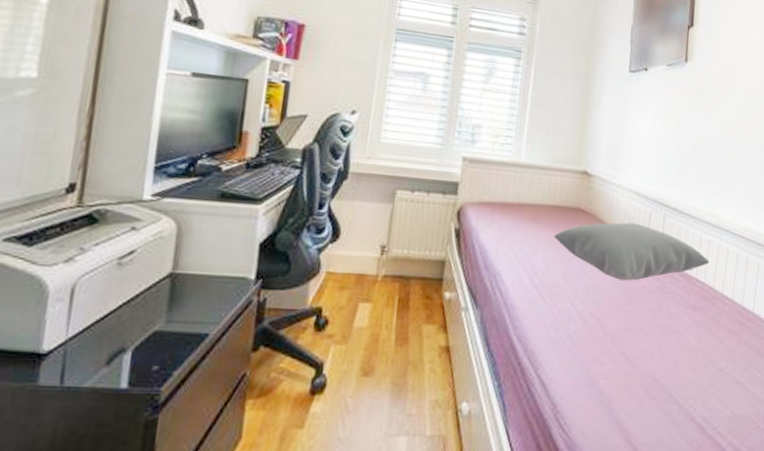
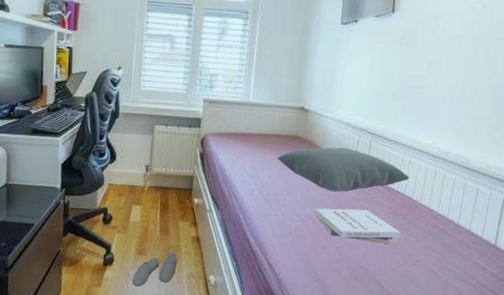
slippers: none [351,371,419,425] -> present [132,252,178,287]
books: none [599,302,701,348] -> present [314,208,401,244]

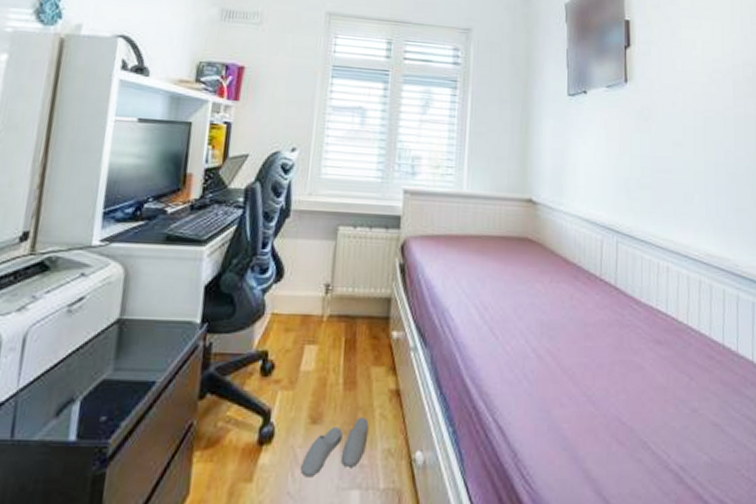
cushion: present [278,147,410,192] -> none [503,251,670,314]
books: present [314,208,401,244] -> none [555,337,668,386]

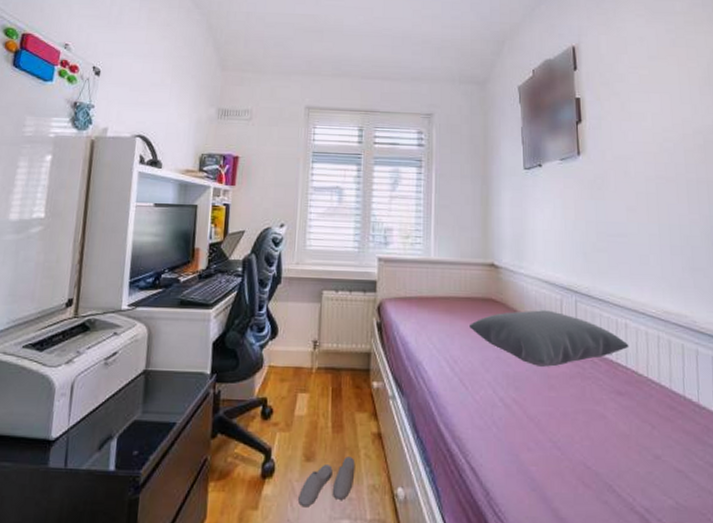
cushion: none [503,251,670,314] -> present [470,310,629,367]

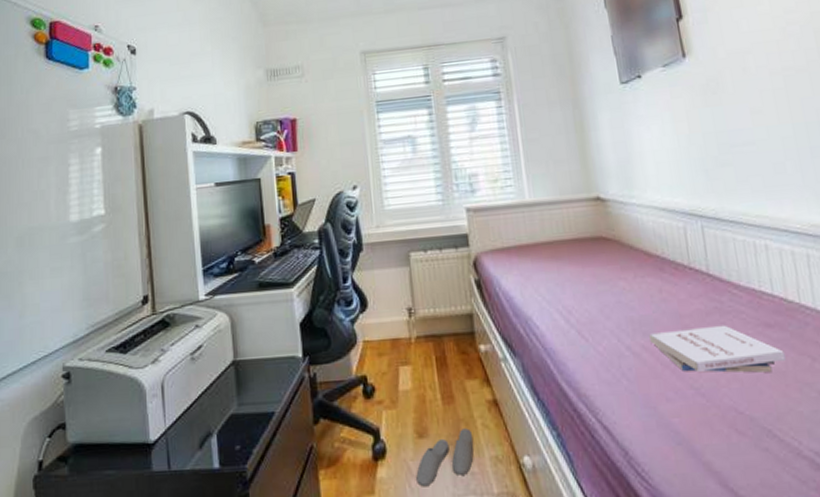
cushion: present [470,310,629,367] -> none [580,241,773,307]
books: none [520,388,631,434] -> present [649,325,786,373]

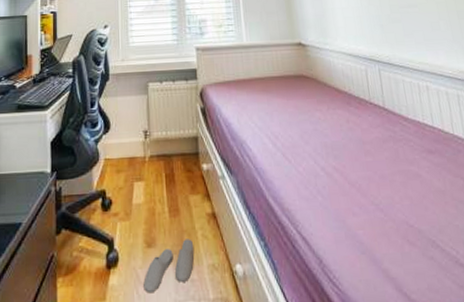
books: present [649,325,786,373] -> none [339,150,444,192]

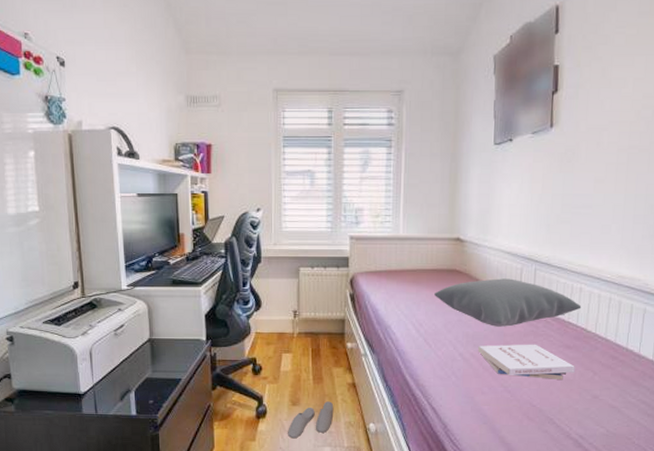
cushion: none [285,81,433,134] -> present [434,278,582,327]
books: none [339,150,444,192] -> present [478,344,575,379]

